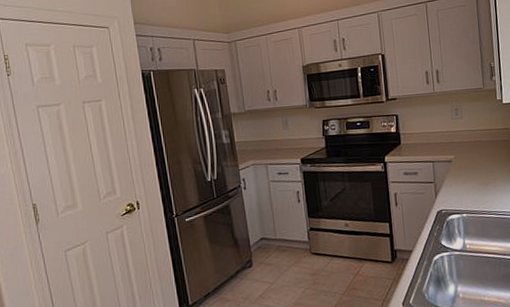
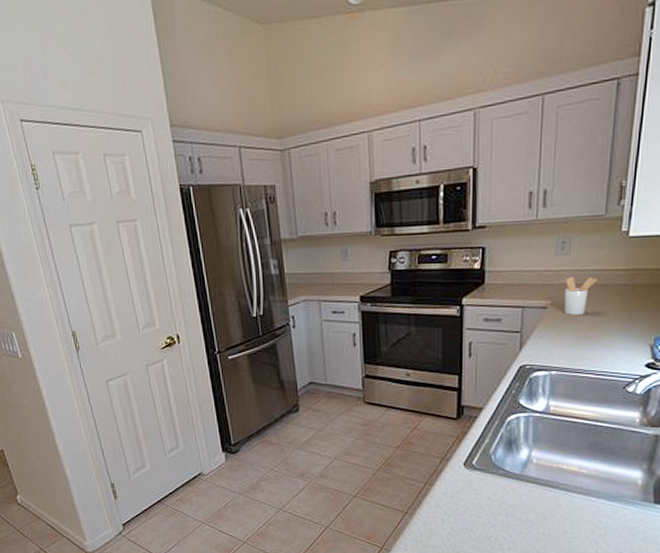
utensil holder: none [462,135,486,167] -> present [564,277,597,315]

